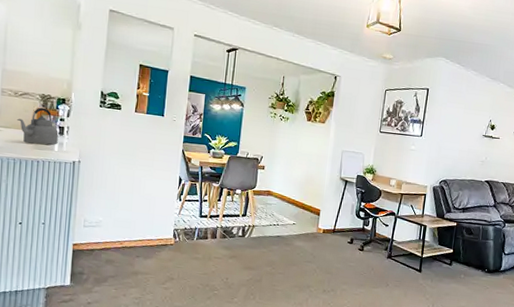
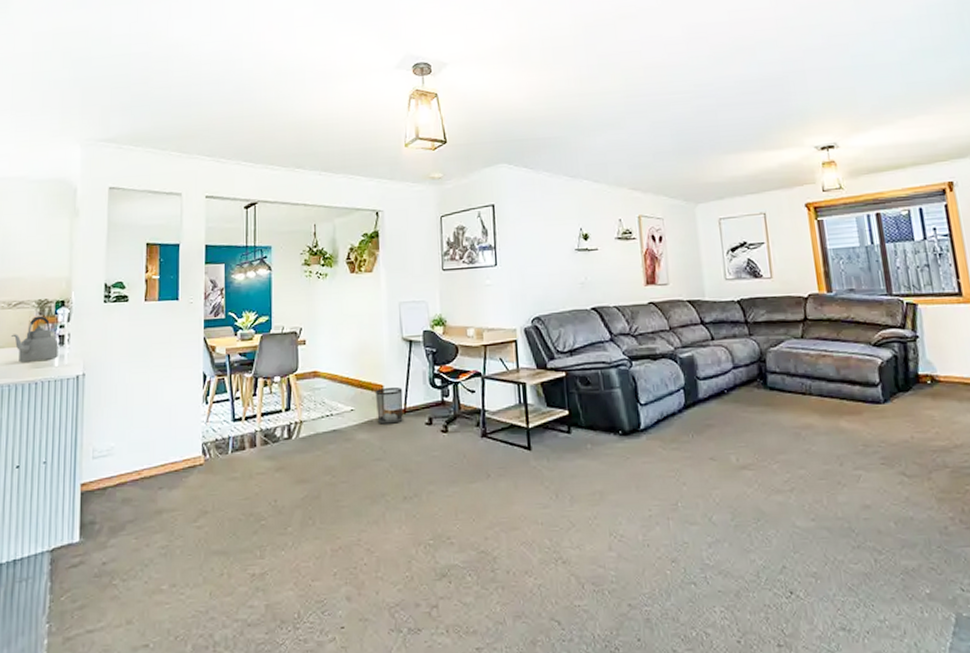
waste bin: none [312,212,335,239] -> present [375,386,403,424]

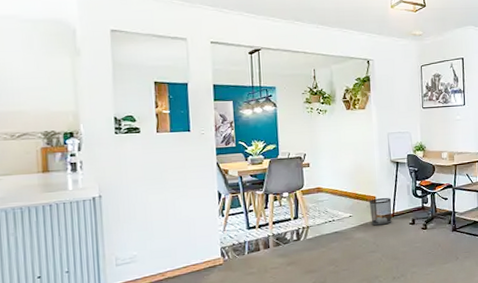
kettle: present [10,315,58,363] -> none [17,145,72,188]

